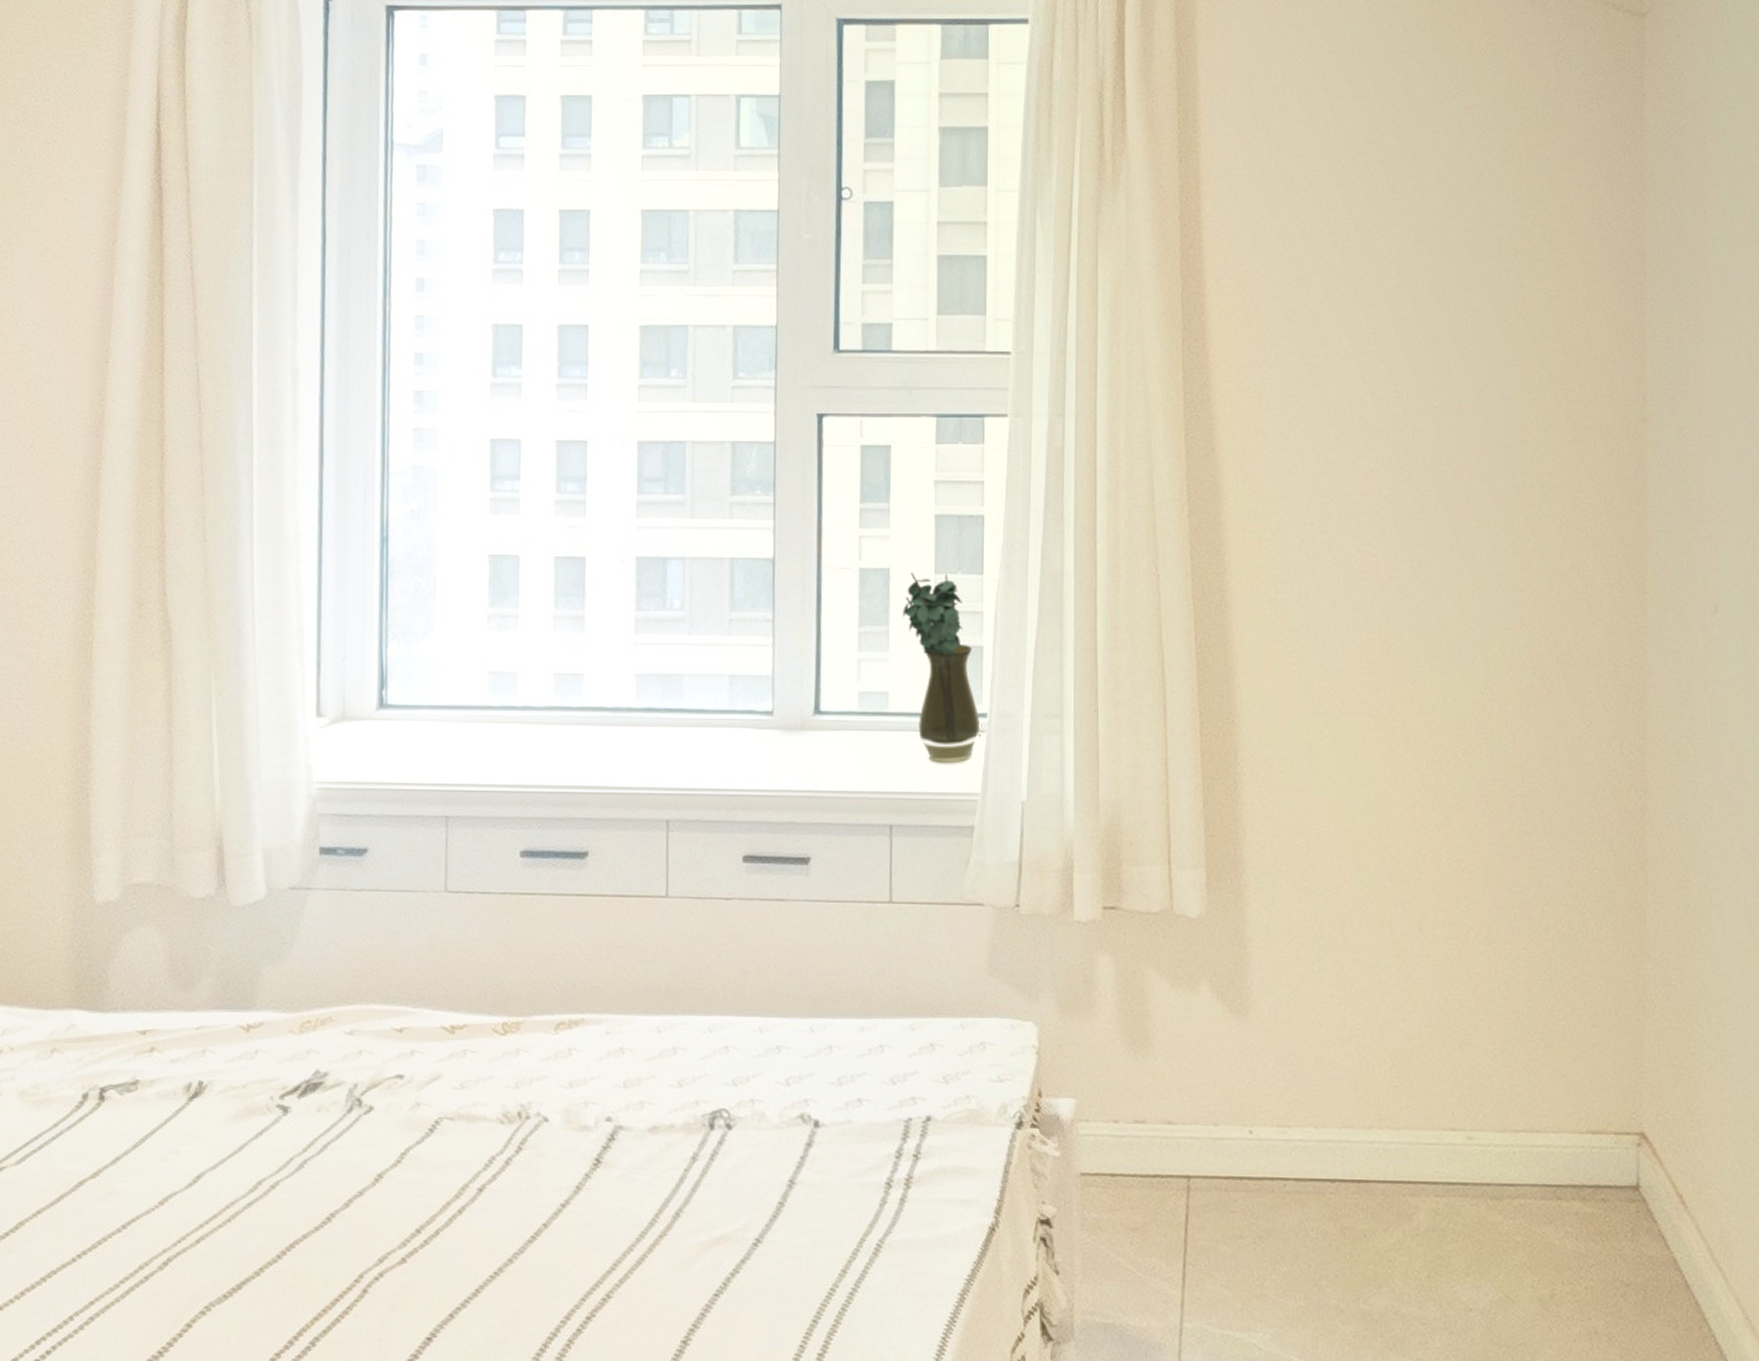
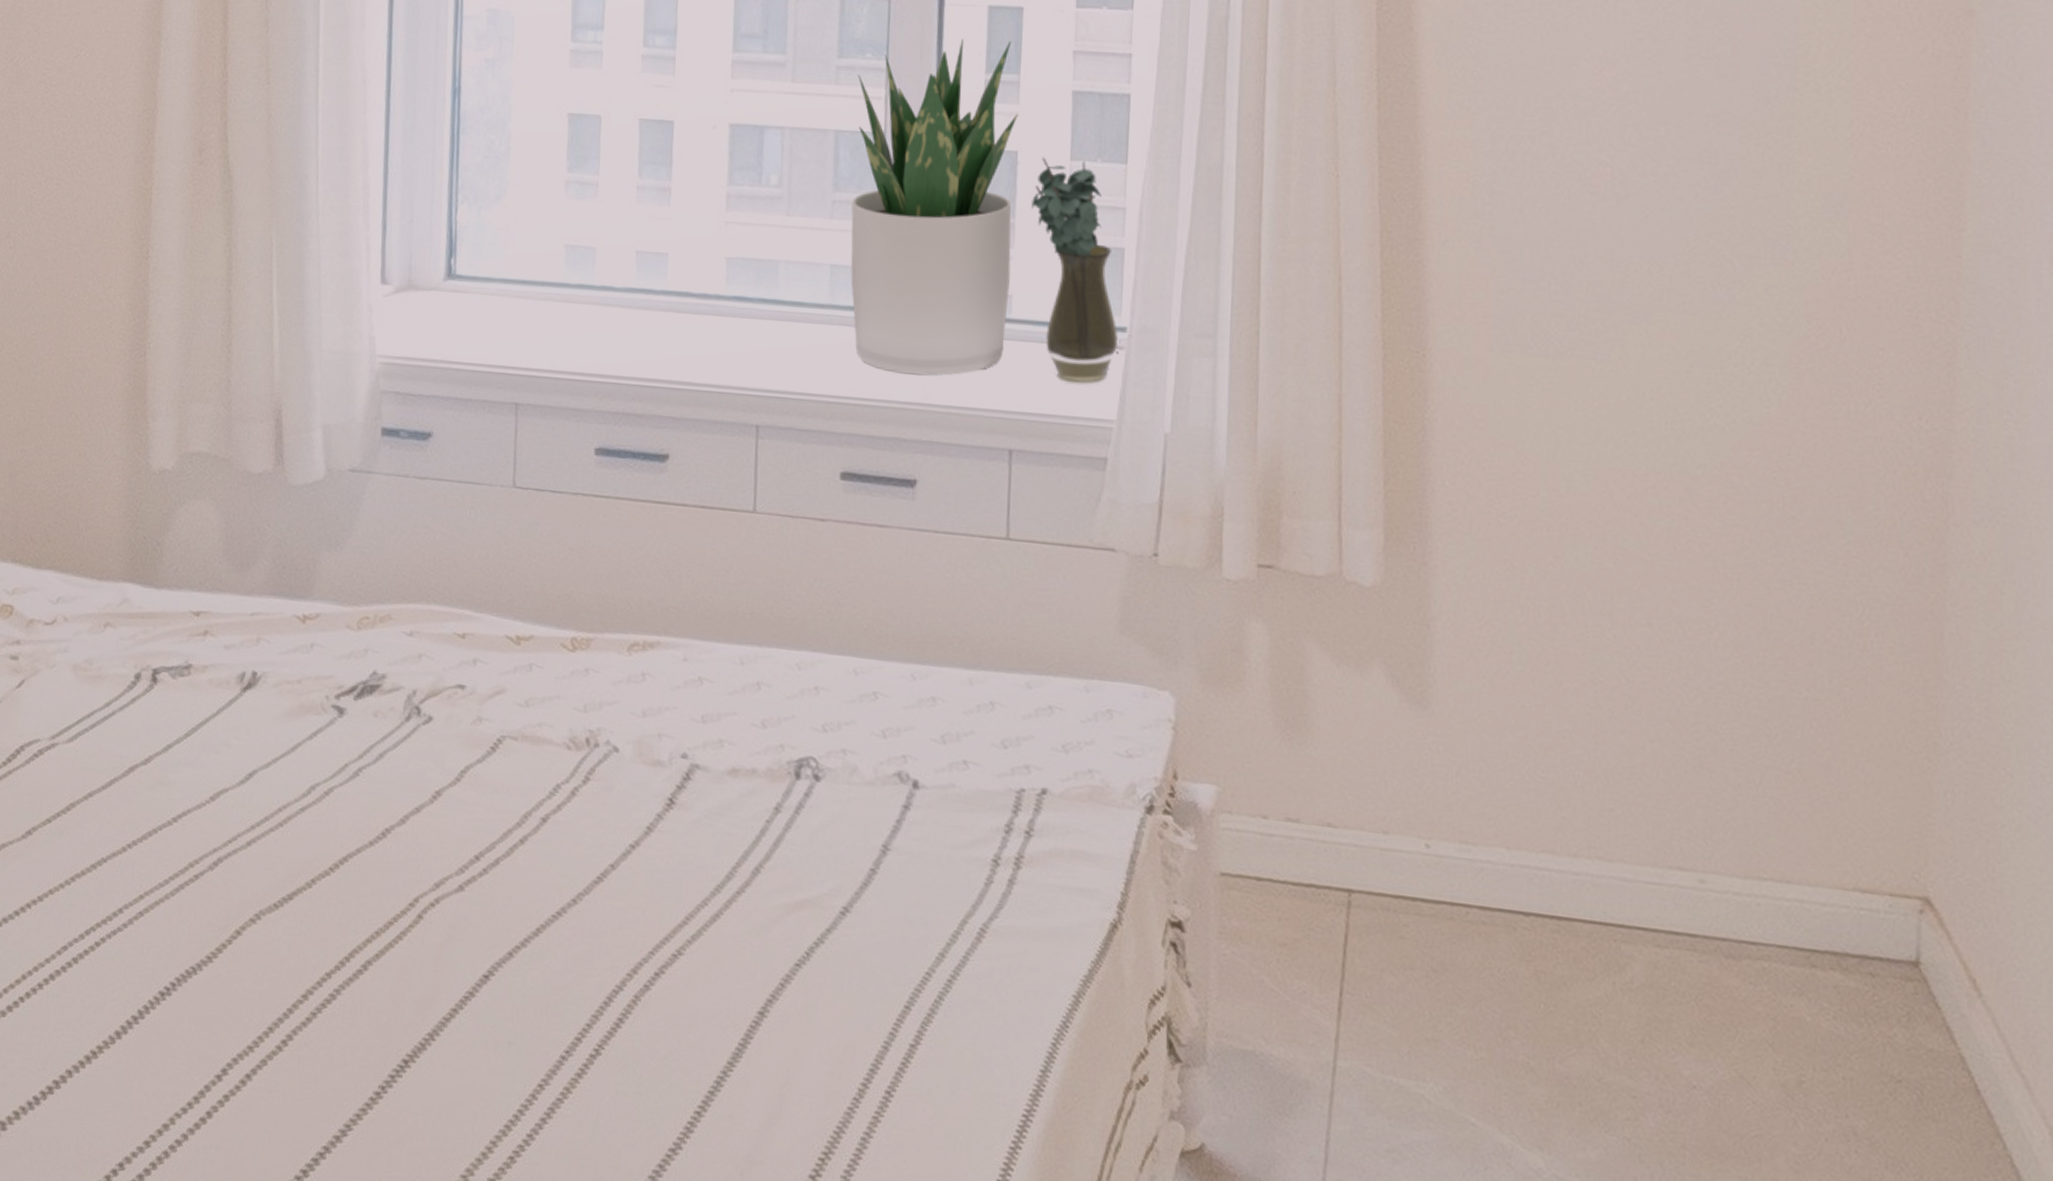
planter: none [746,475,889,766] -> present [850,39,1018,376]

